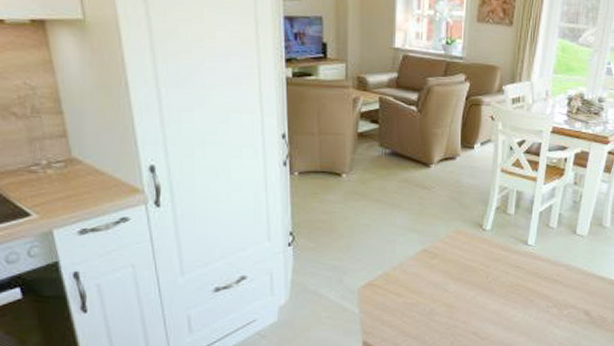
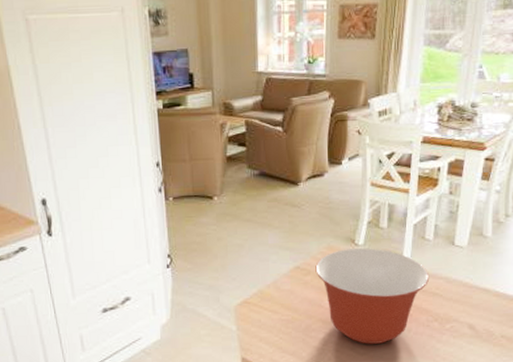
mixing bowl: none [442,233,552,329] -> present [315,248,430,344]

